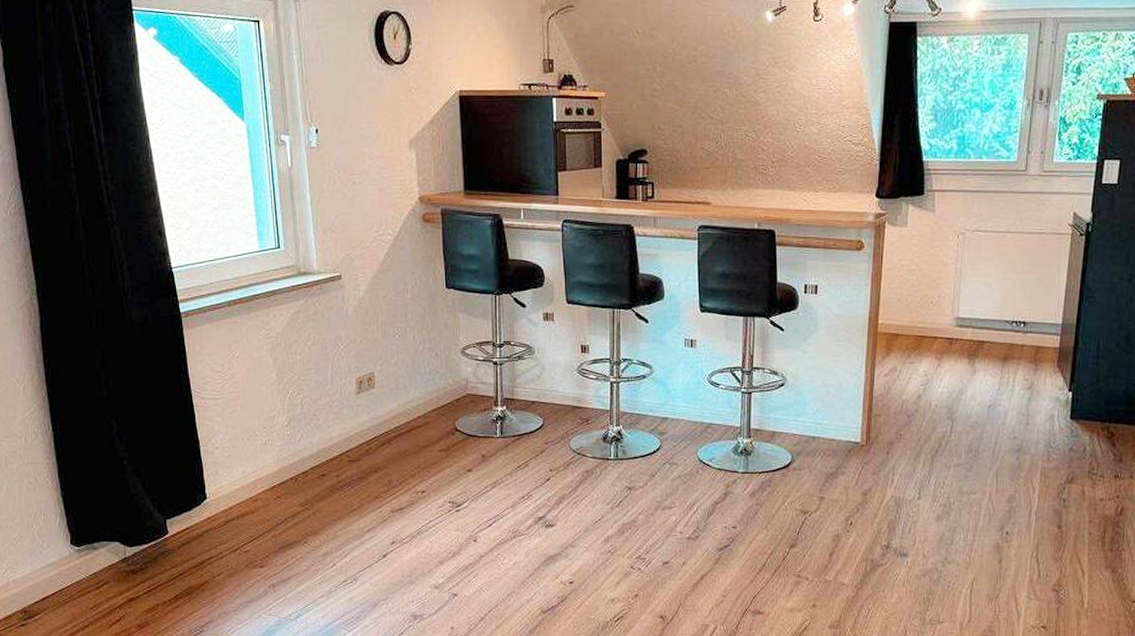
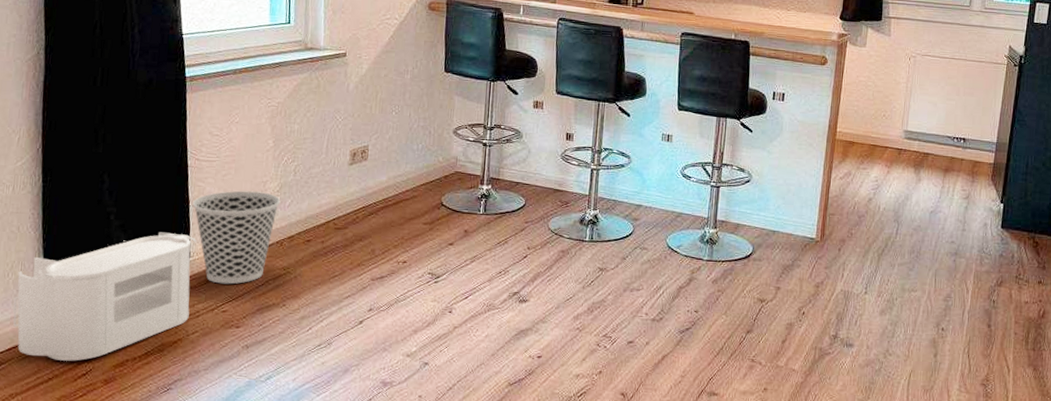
air purifier: none [40,474,213,608] -> present [13,232,196,361]
wastebasket: none [202,427,291,524] -> present [192,190,281,284]

